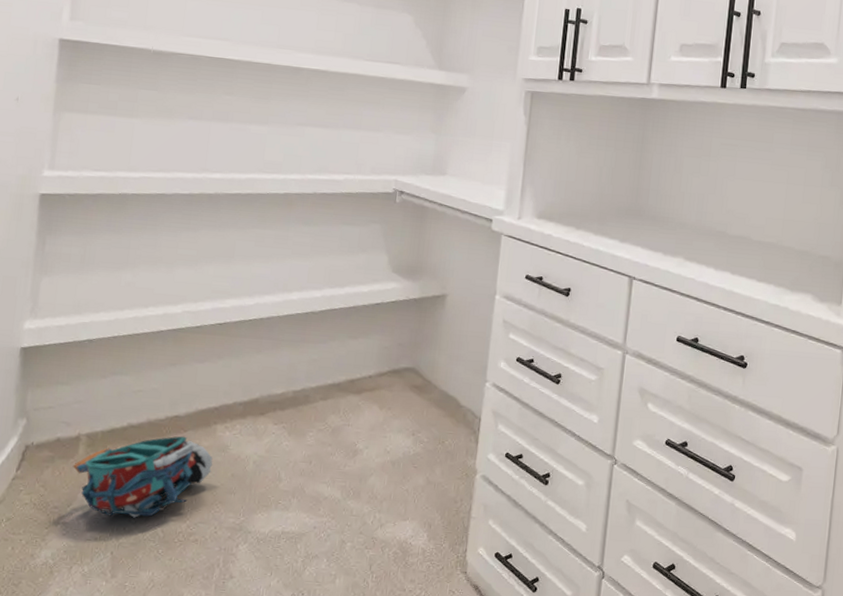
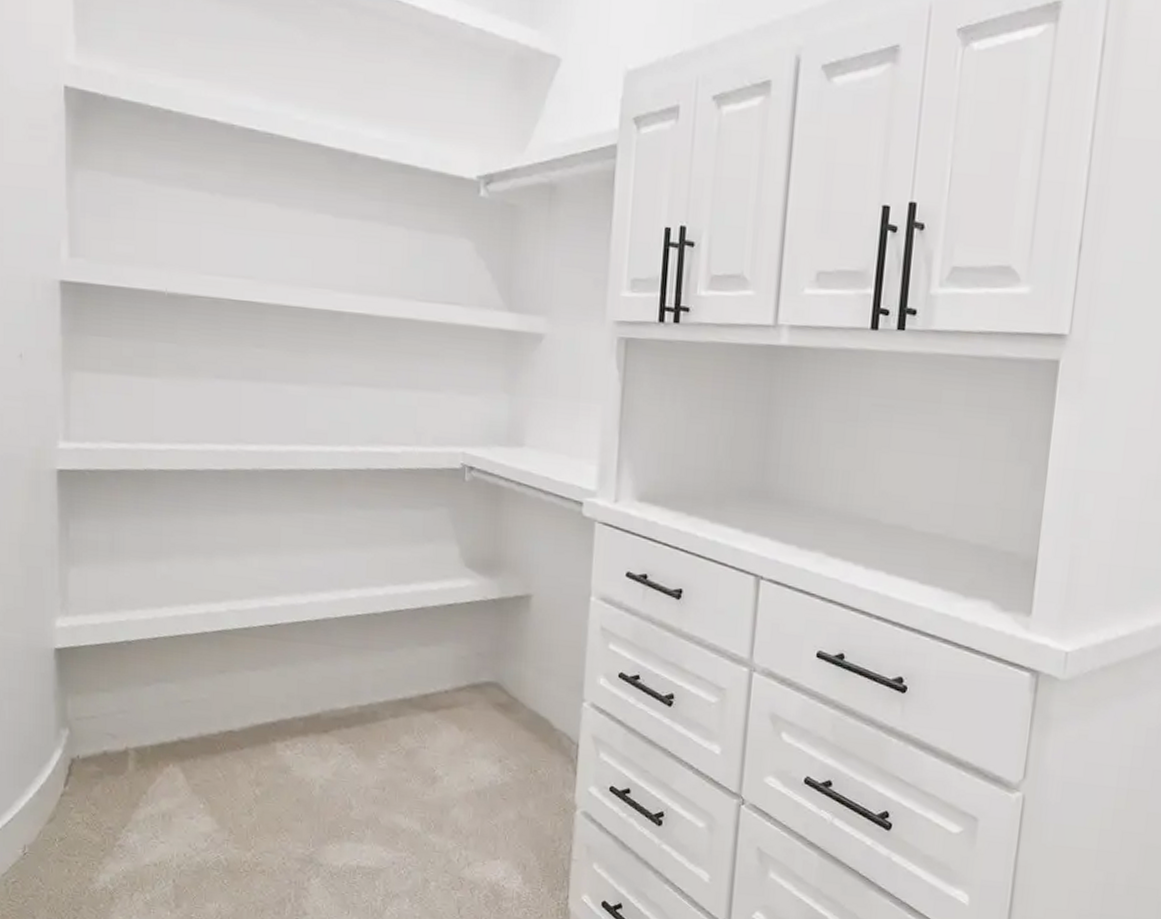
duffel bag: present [72,436,213,518] -> none [123,753,275,844]

